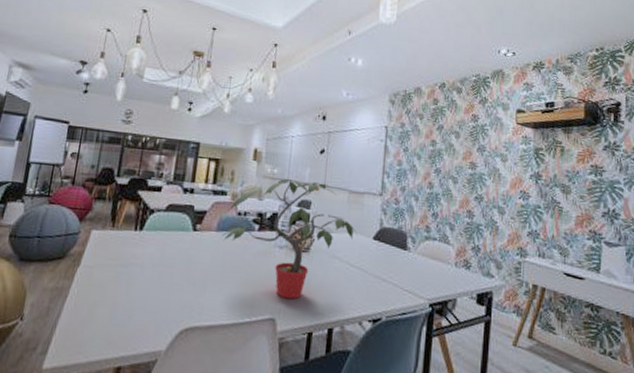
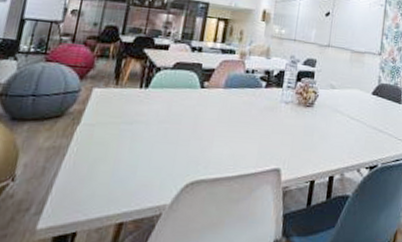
potted plant: present [222,179,357,299] -> none [230,39,358,151]

